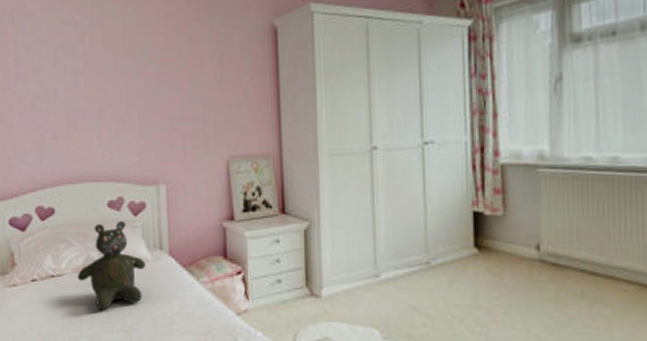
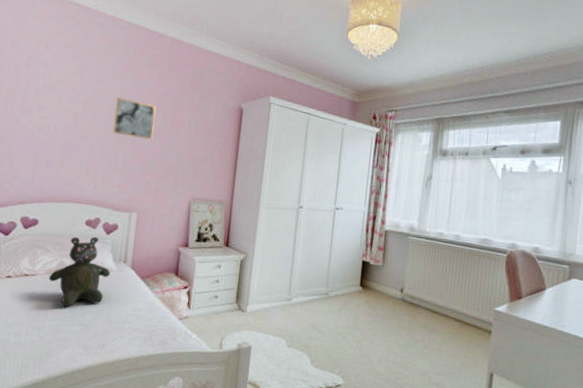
wall art: none [118,40,170,90] -> present [112,97,156,140]

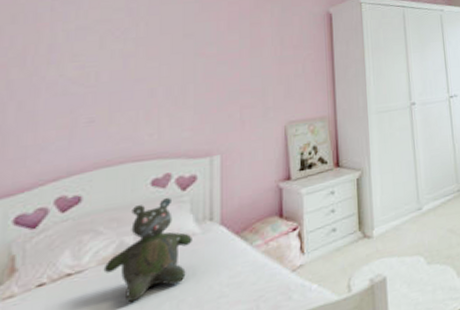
wall art: present [112,97,156,140] -> none [176,25,229,69]

